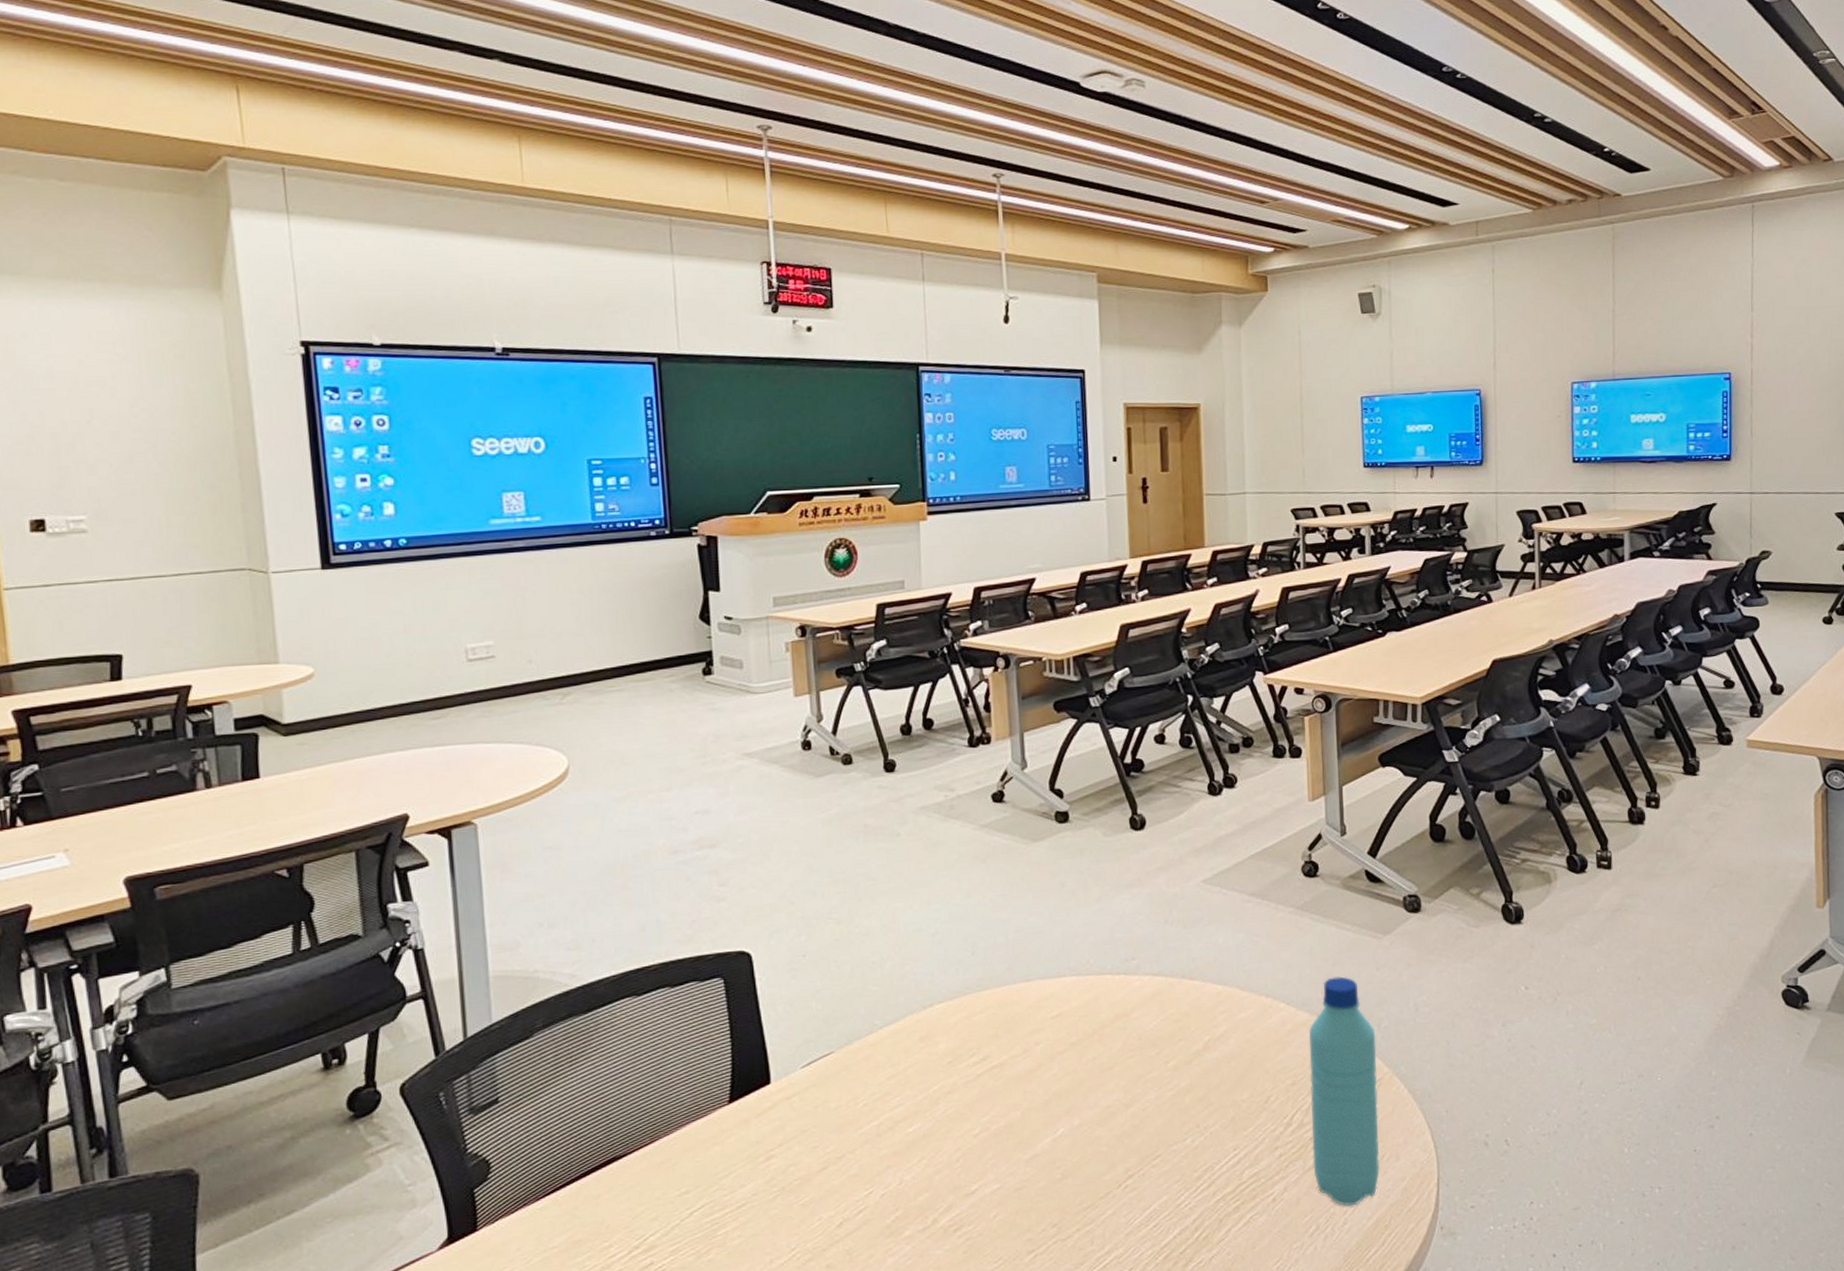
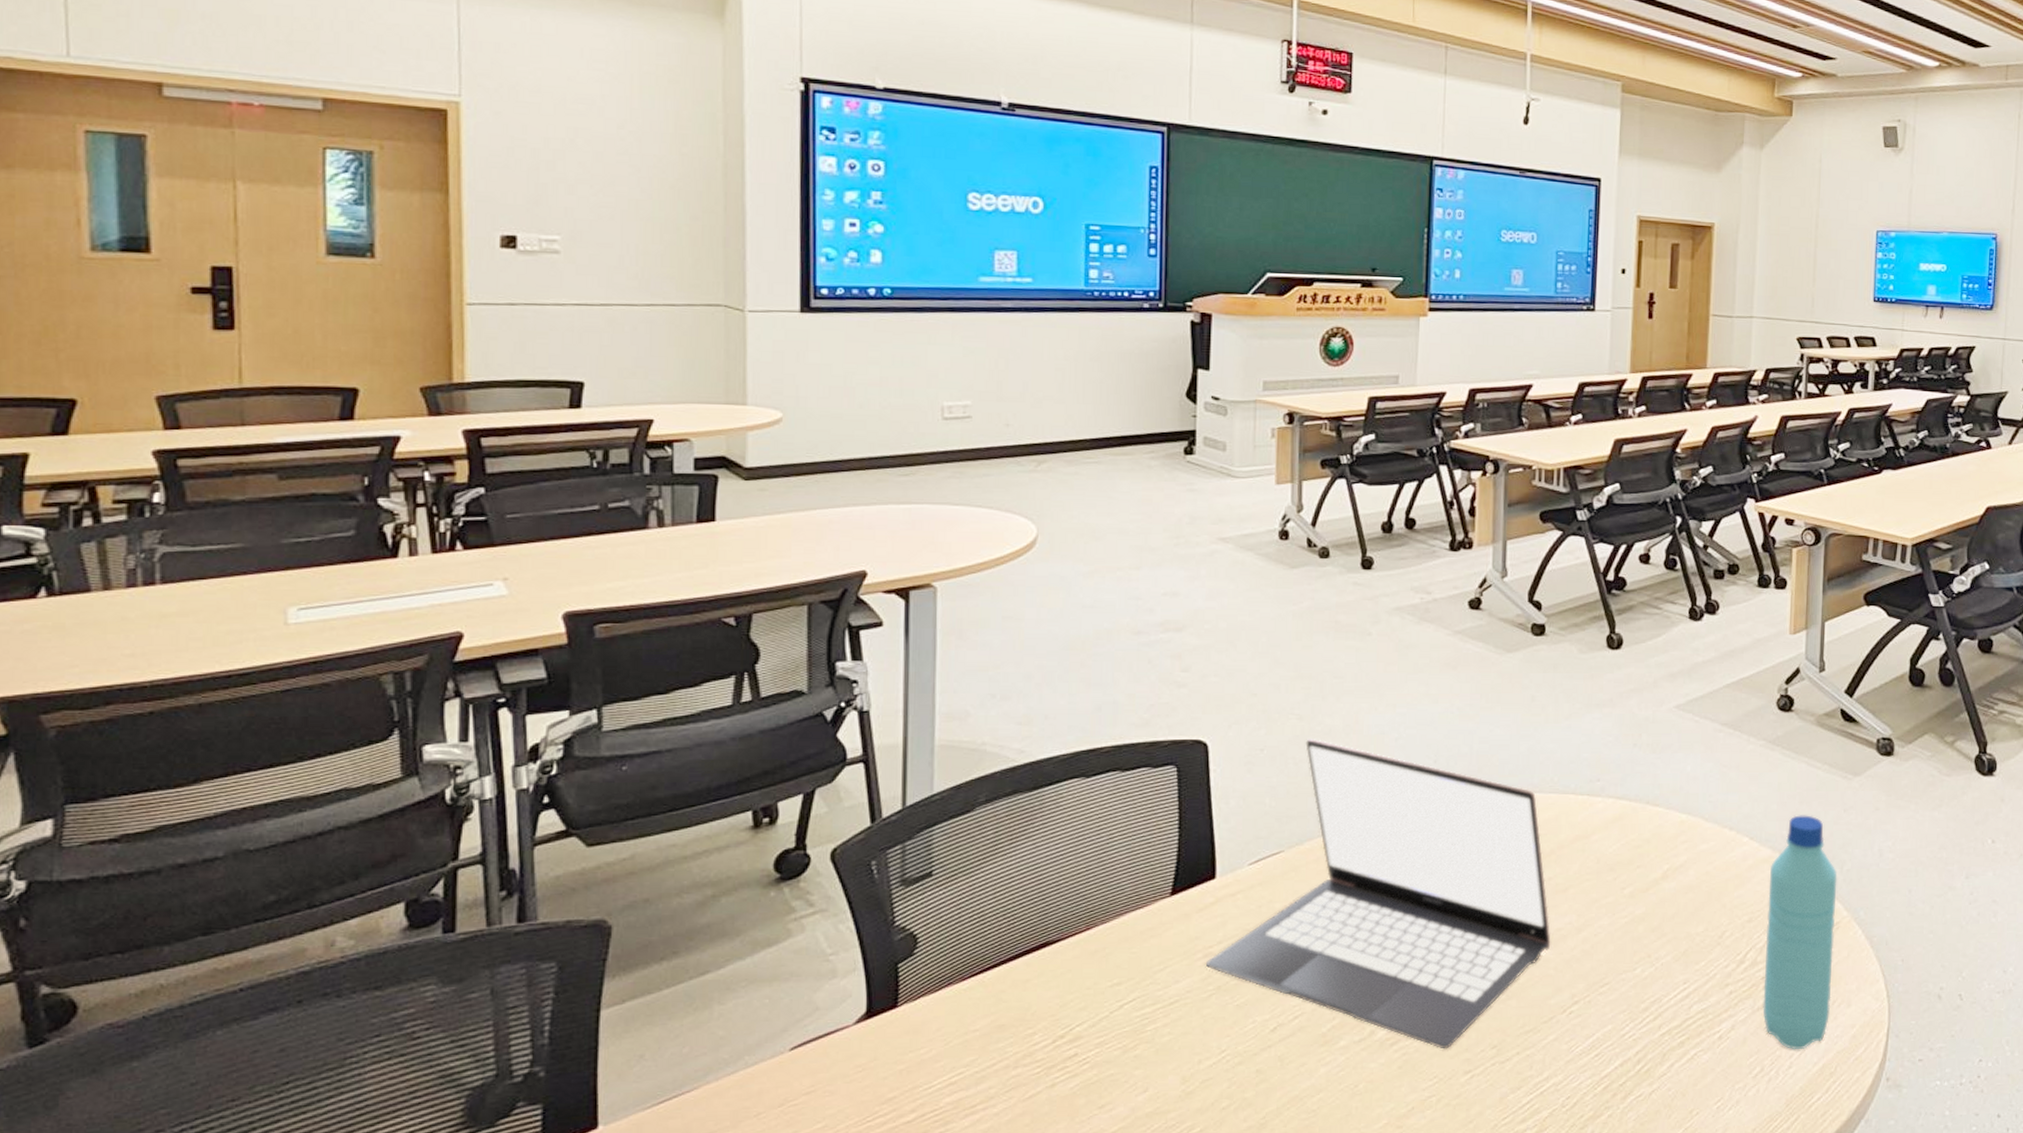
laptop: none [768,941,1101,1232] -> present [1205,739,1551,1049]

